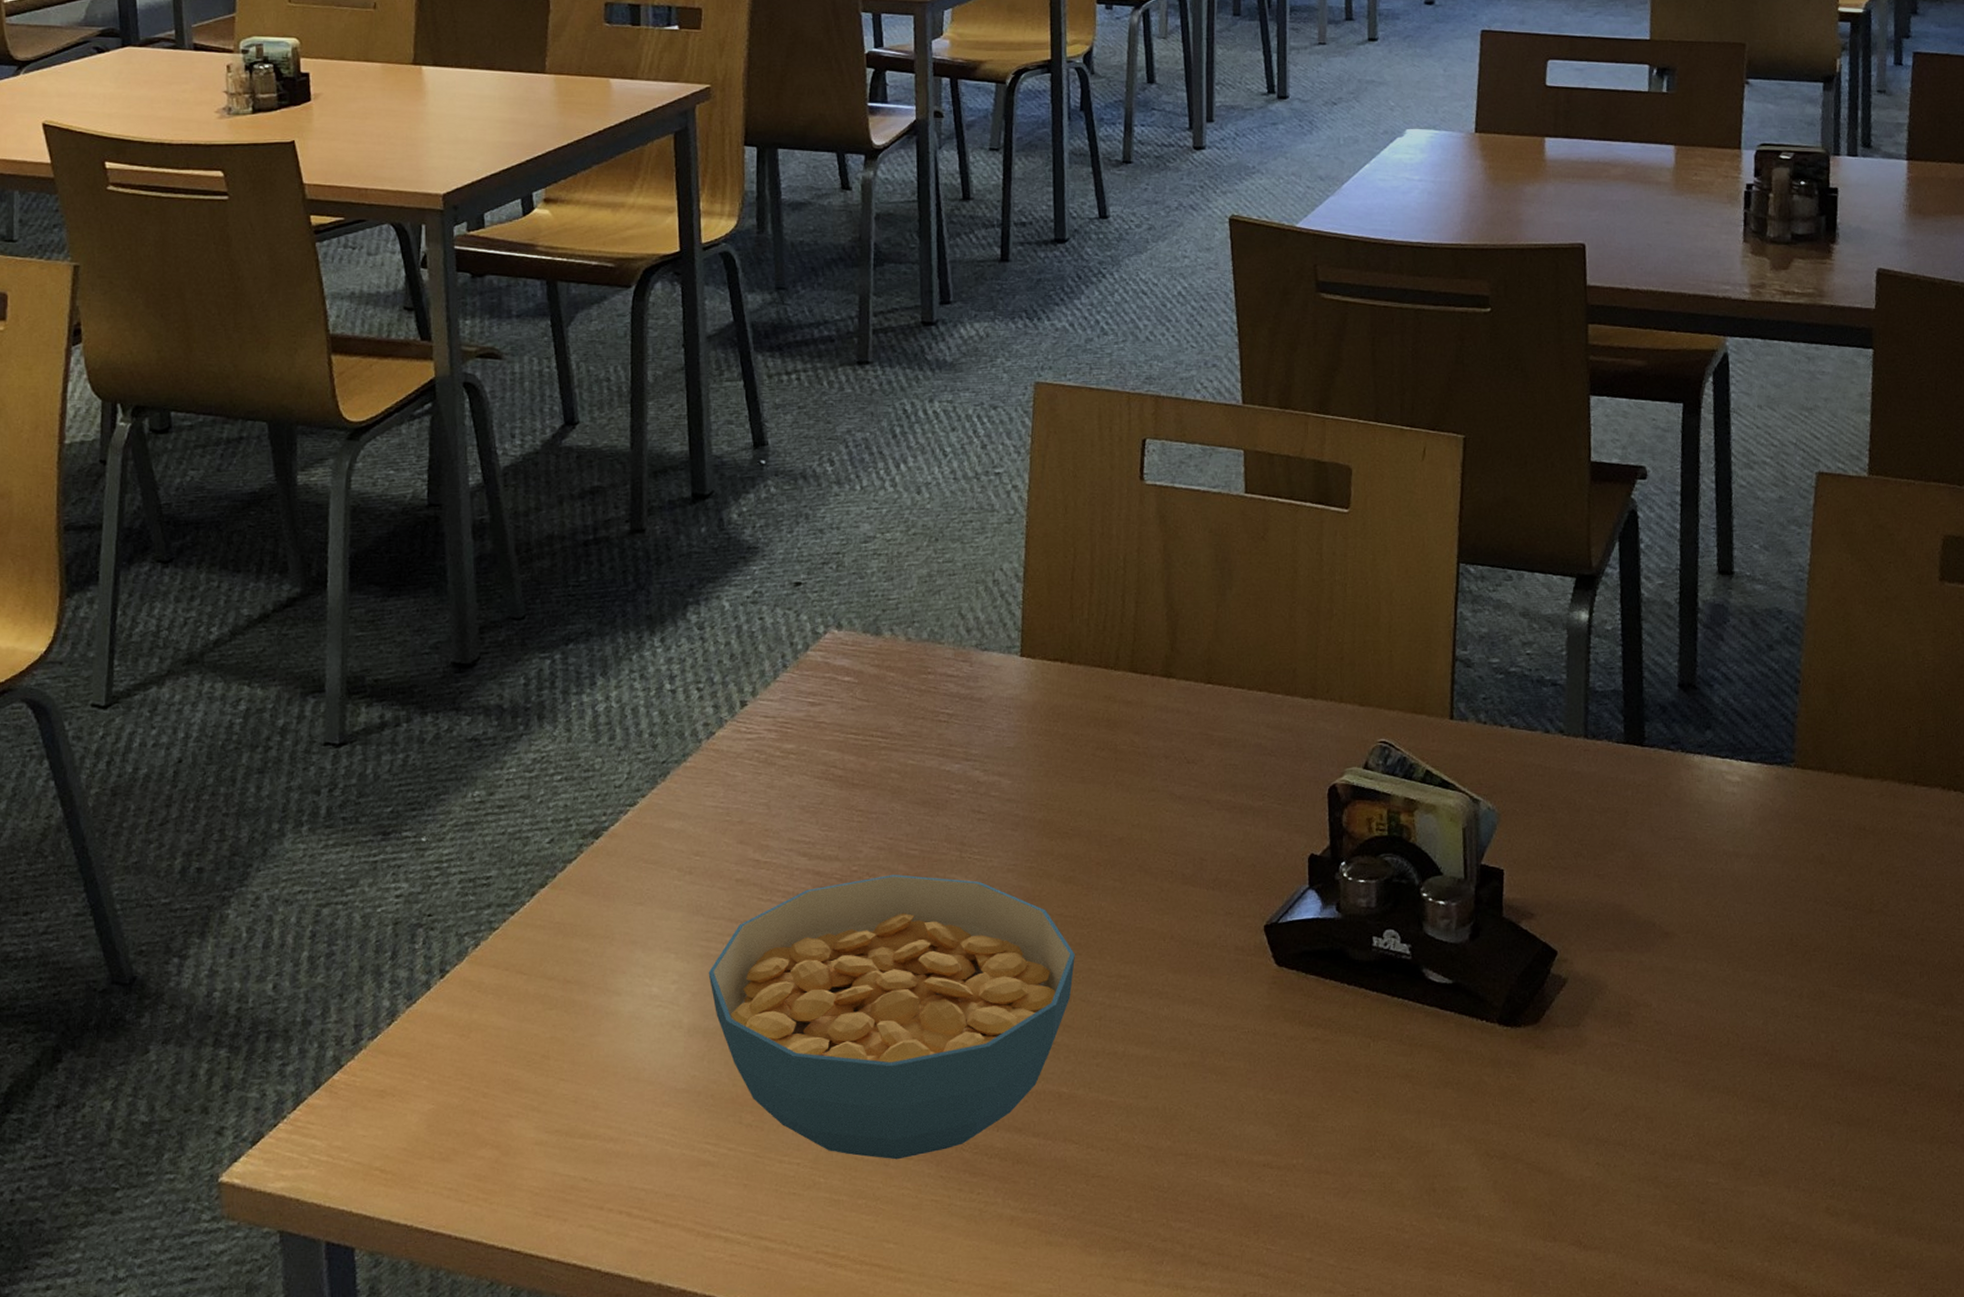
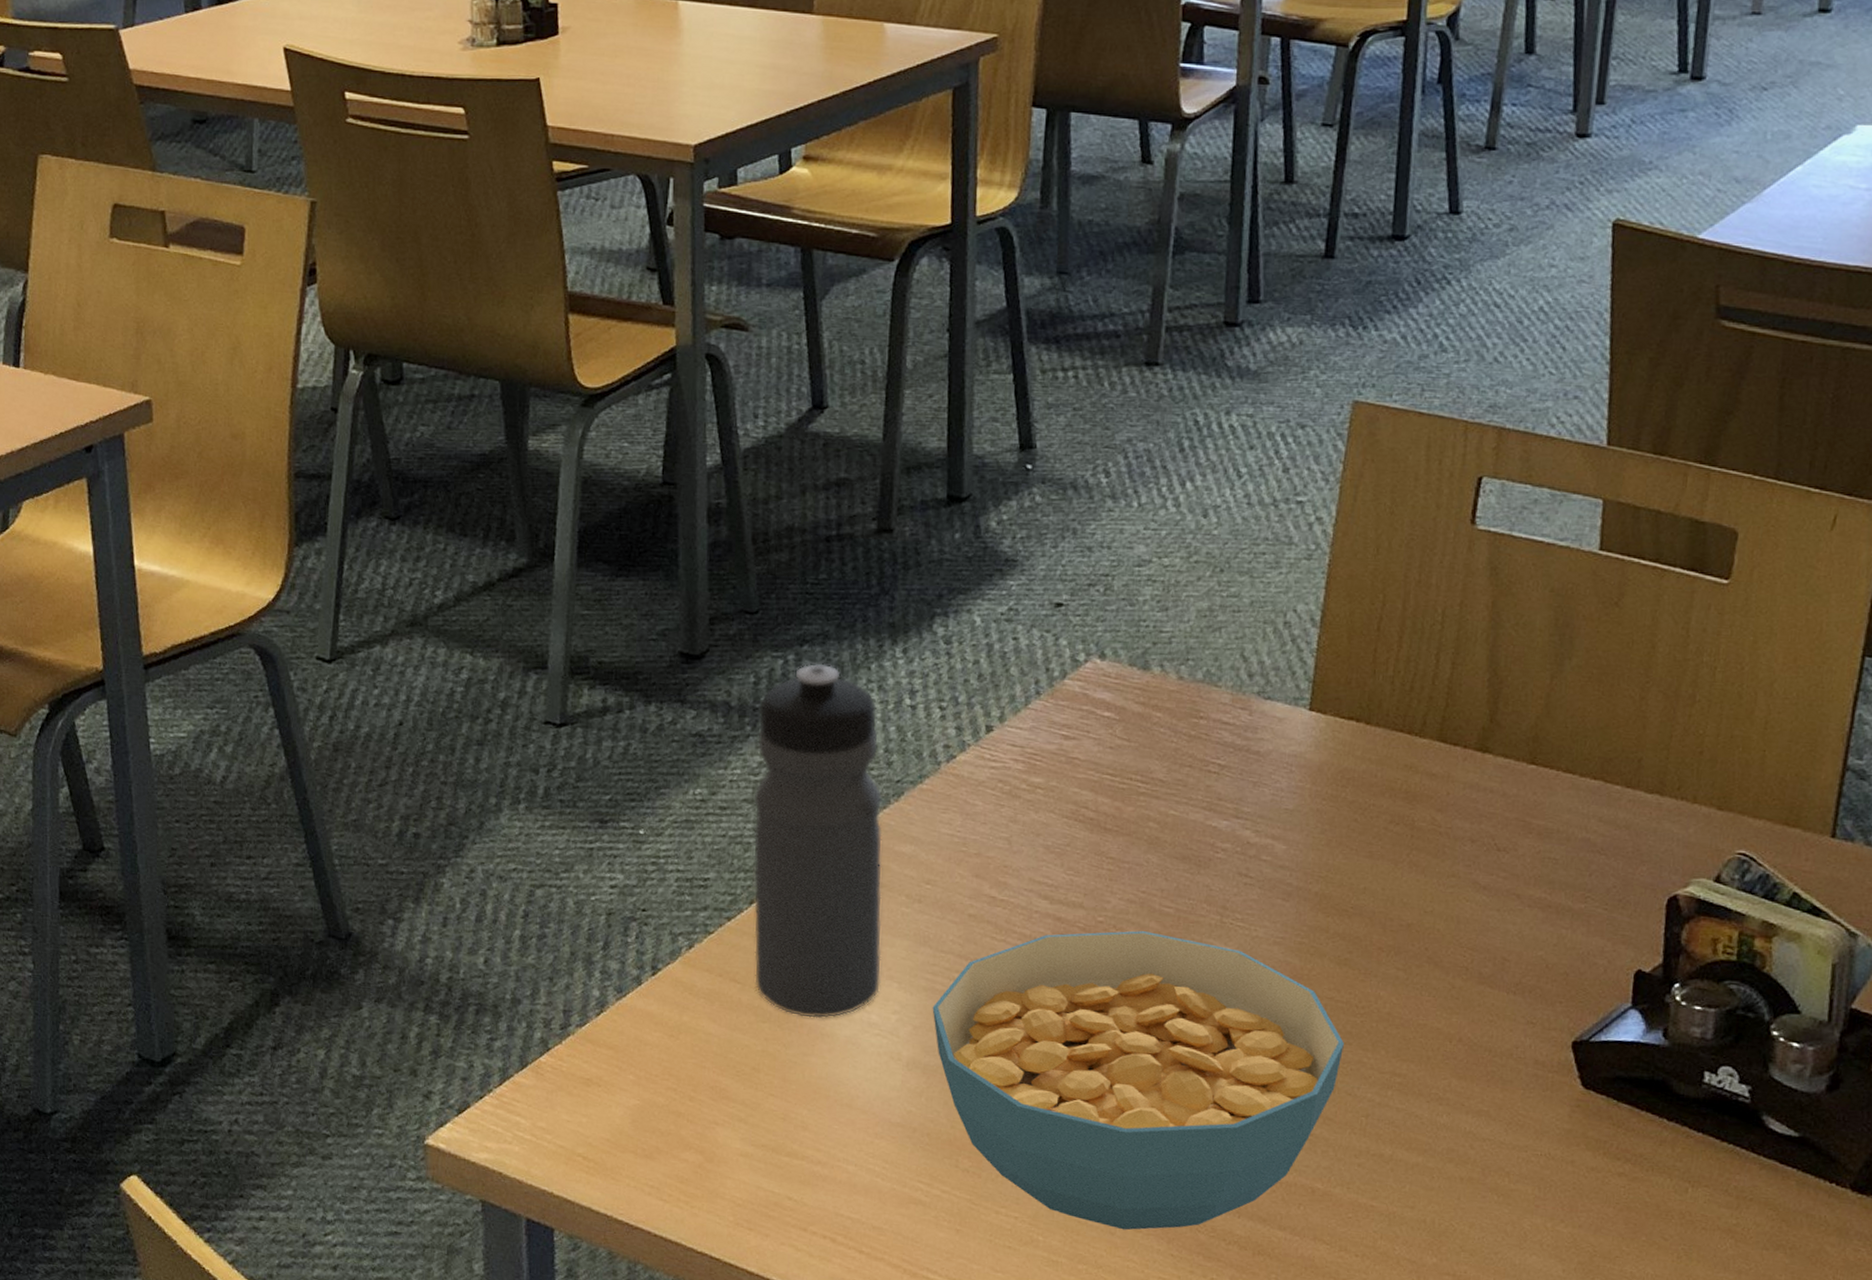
water bottle: none [530,660,658,999] -> present [753,664,883,1018]

